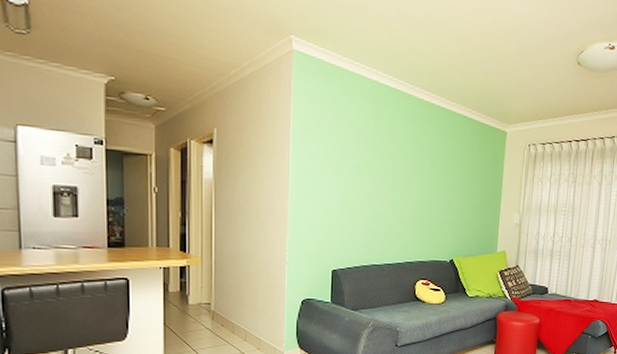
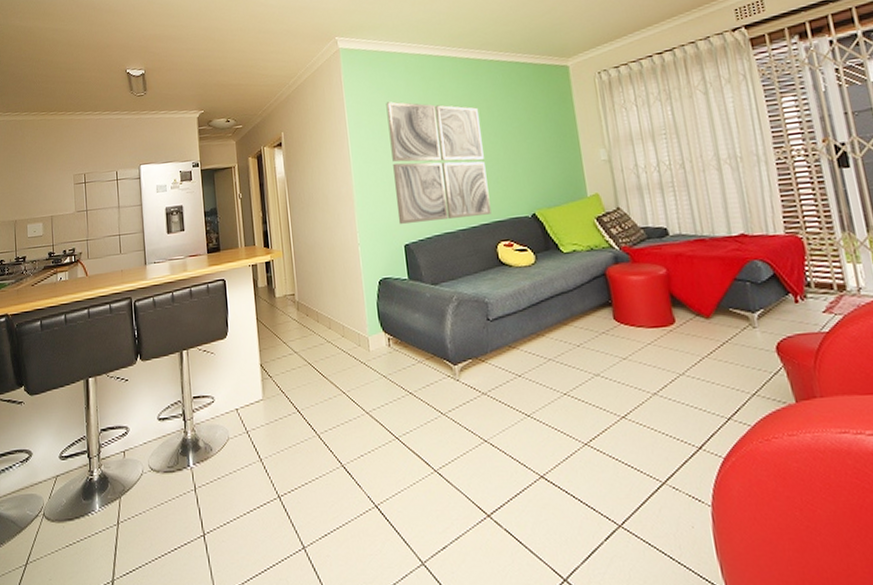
wall art: none [329,123,423,254] -> present [386,101,491,224]

